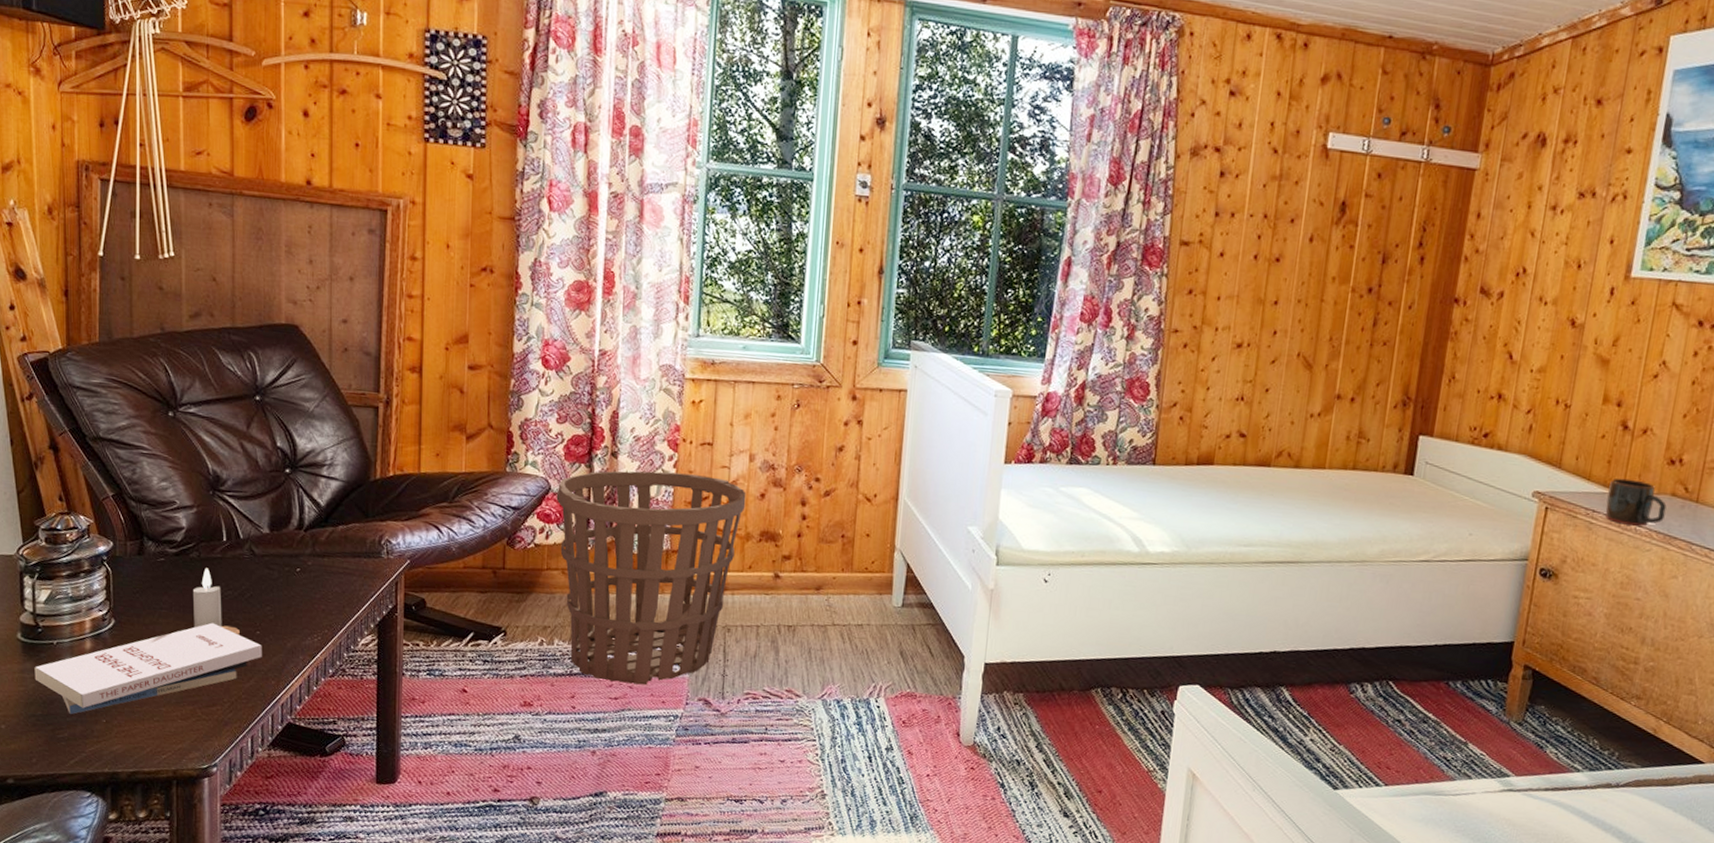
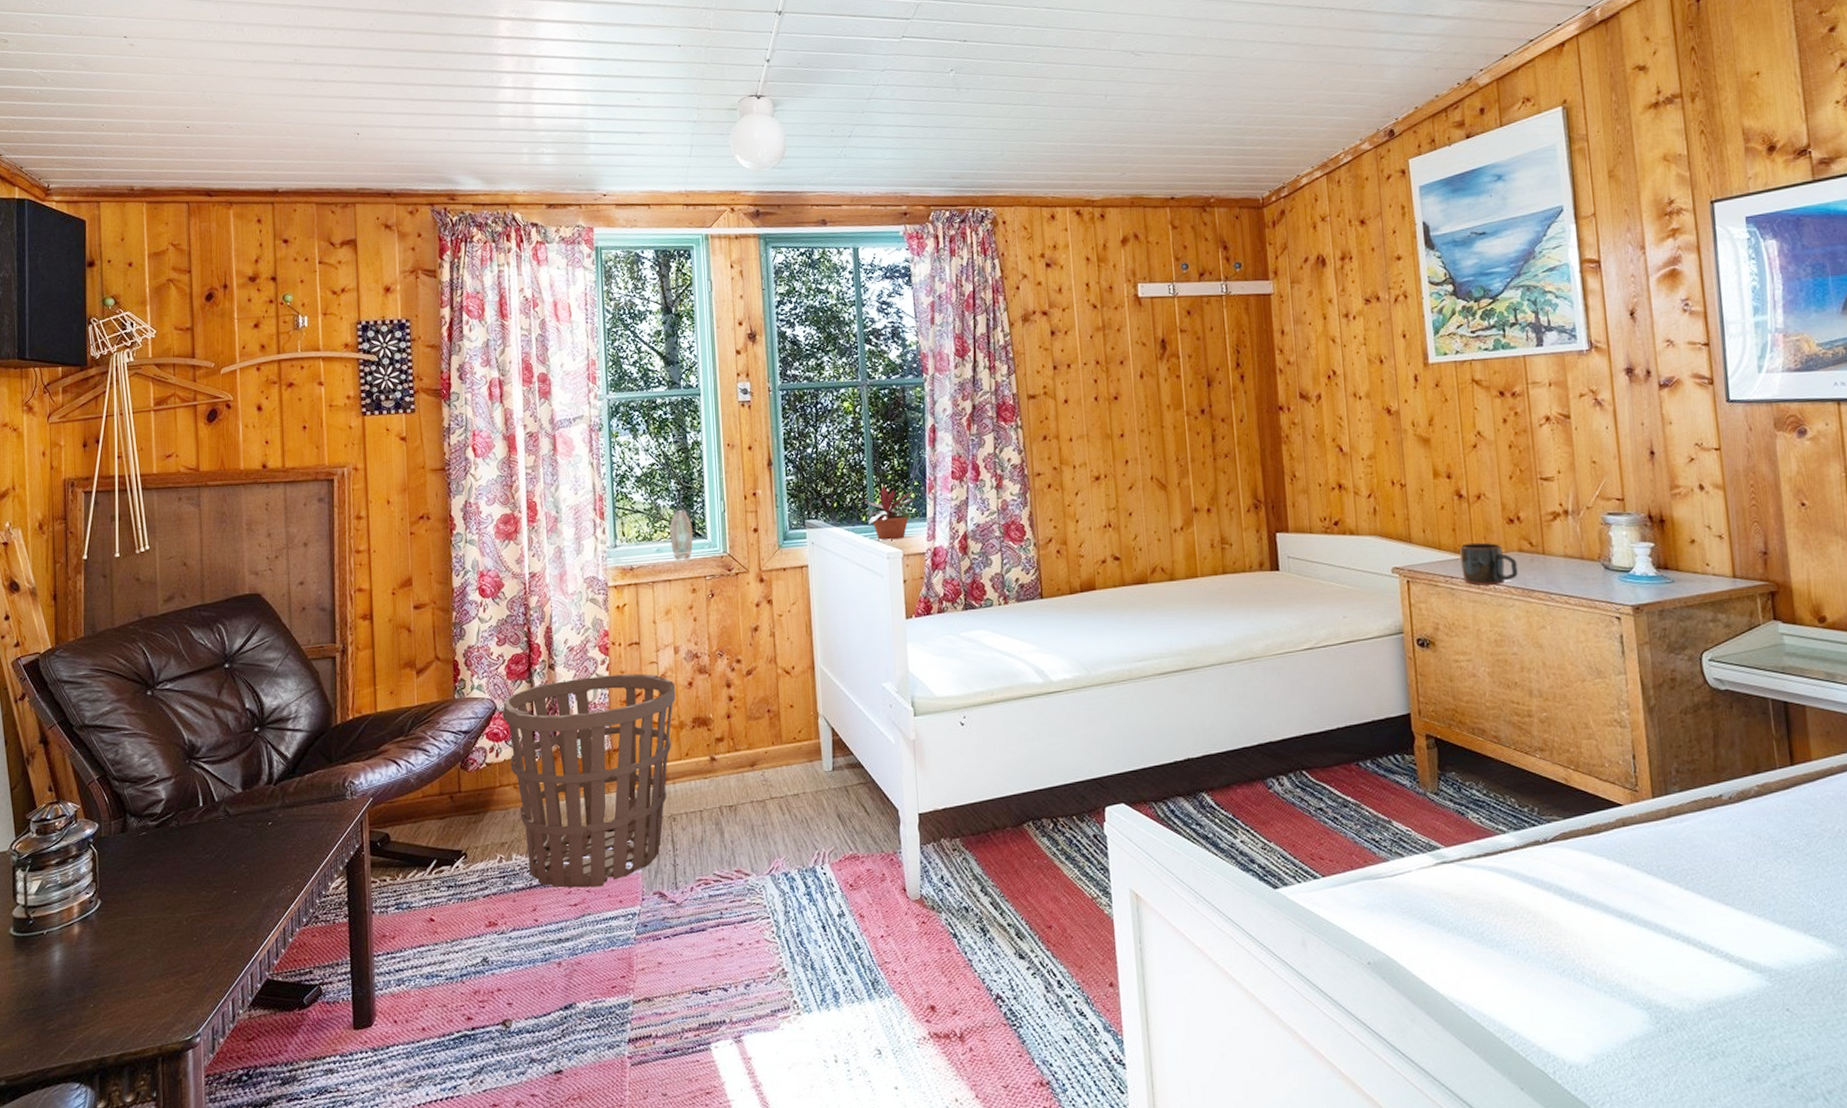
books: present [34,622,262,714] -> none [26,889,239,1003]
candle: present [192,568,240,636] -> none [172,835,218,898]
vase: none [759,307,786,363] -> present [670,510,693,560]
potted plant: none [977,314,1035,378] -> present [862,484,914,540]

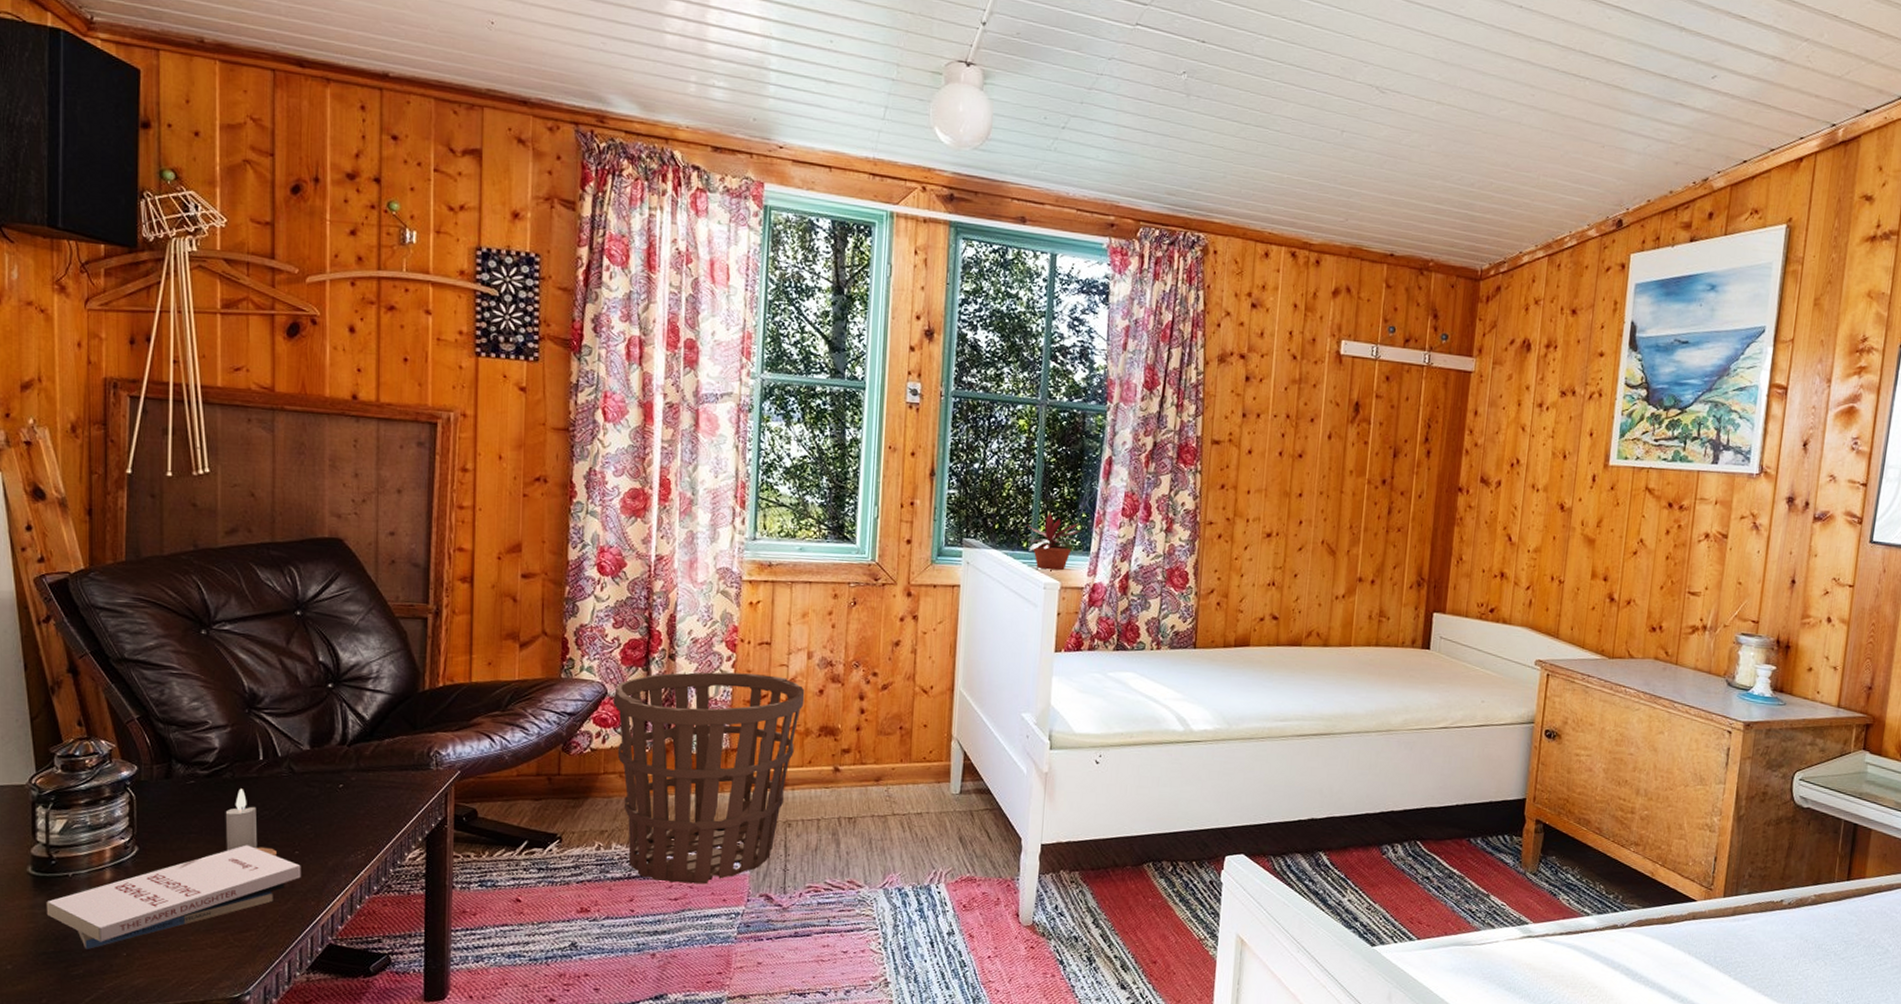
books: none [26,889,239,1003] -> present [46,845,301,949]
candle: none [172,835,218,898] -> present [225,788,277,857]
vase: present [670,510,693,560] -> none [815,510,841,563]
mug: present [1460,542,1518,585] -> none [1598,645,1651,688]

